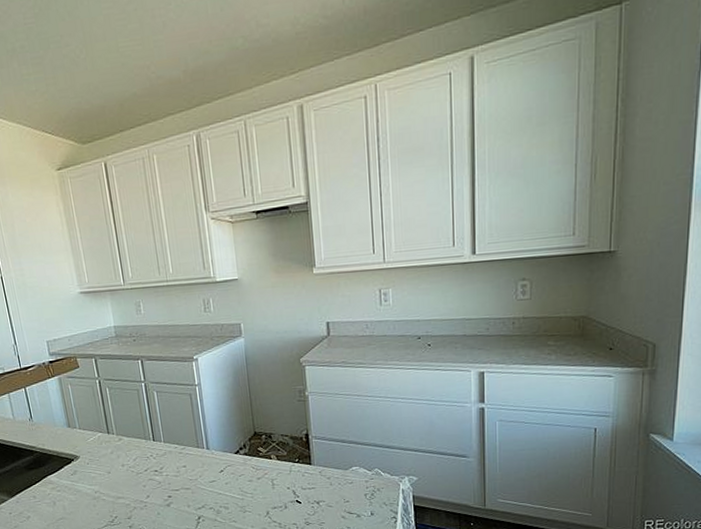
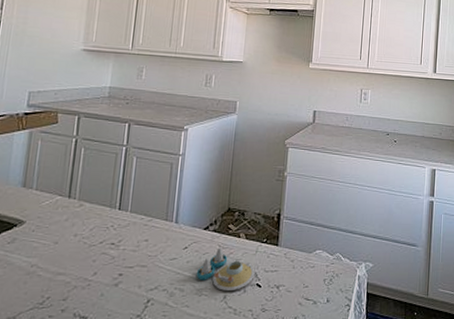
salt and pepper shaker set: none [236,469,293,508] -> present [196,247,255,292]

